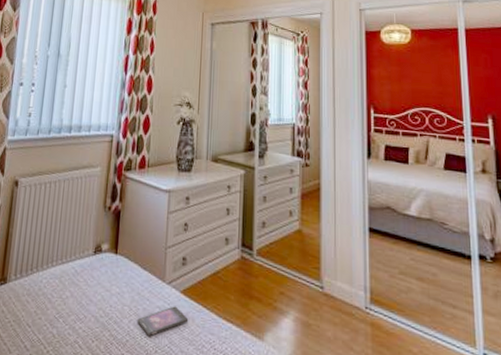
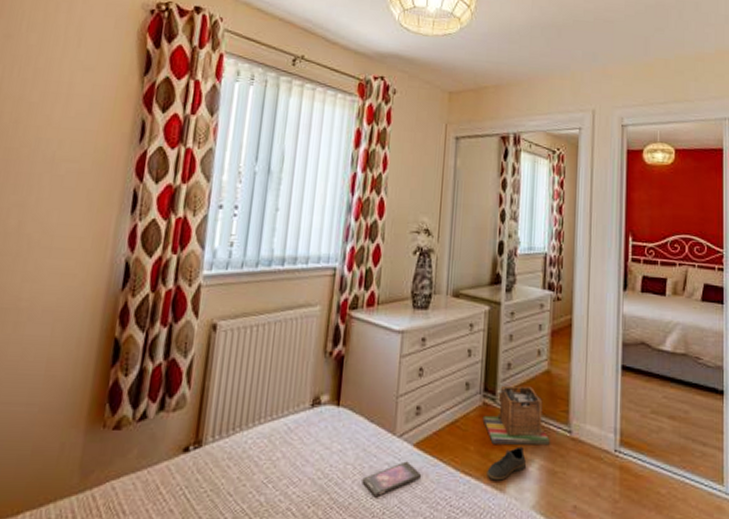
laundry basket: none [241,242,304,299] -> present [482,385,550,446]
shoe: none [246,298,282,329] -> present [487,446,526,481]

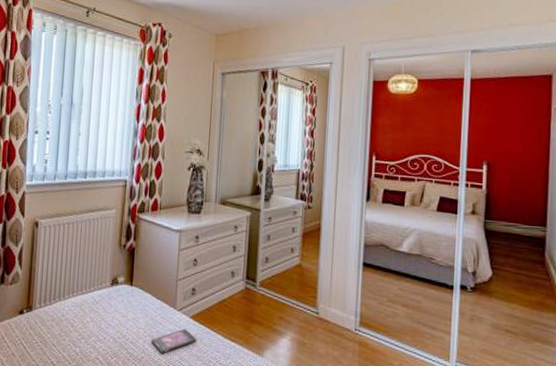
laundry basket: present [482,385,550,446] -> none [245,275,301,323]
shoe: present [487,446,526,481] -> none [248,322,280,347]

